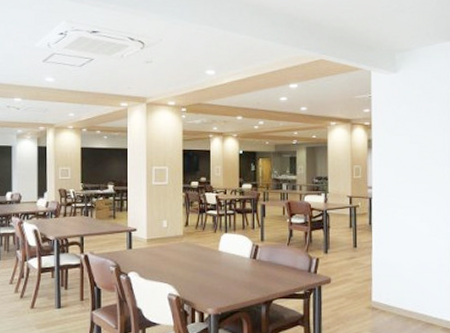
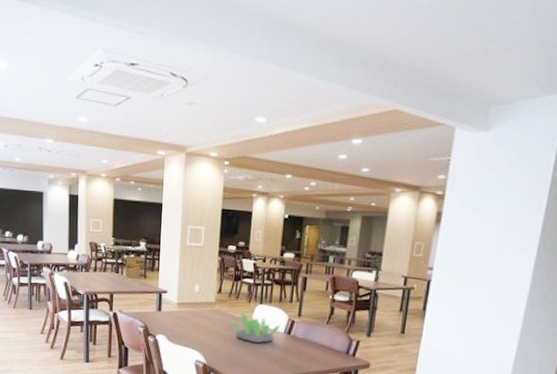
succulent plant: none [201,242,245,270] -> present [232,312,280,343]

